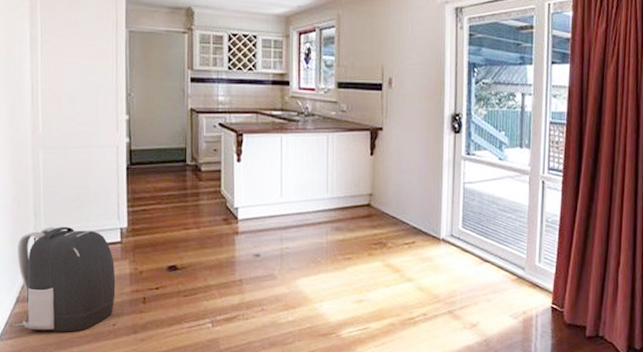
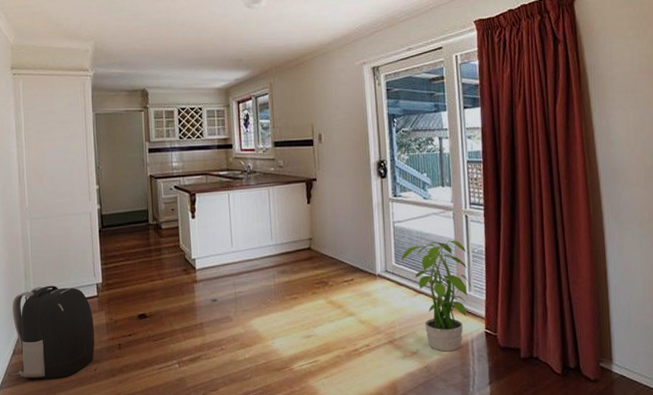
potted plant: none [467,202,542,326] -> present [400,238,472,352]

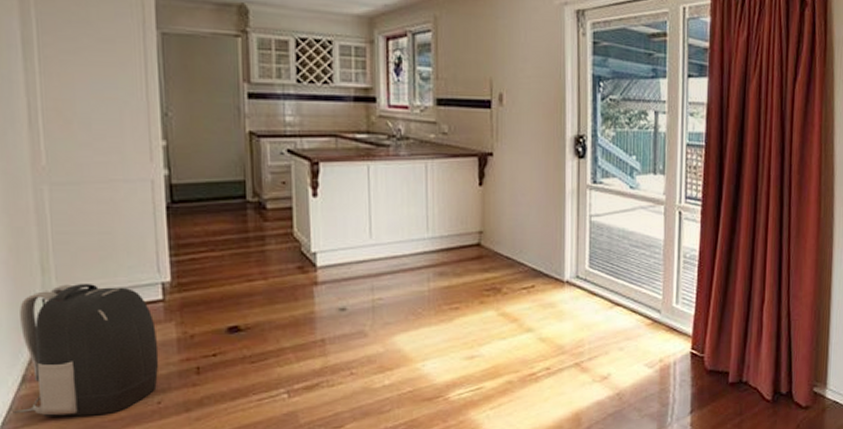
potted plant: present [400,238,472,352] -> none [595,237,680,376]

